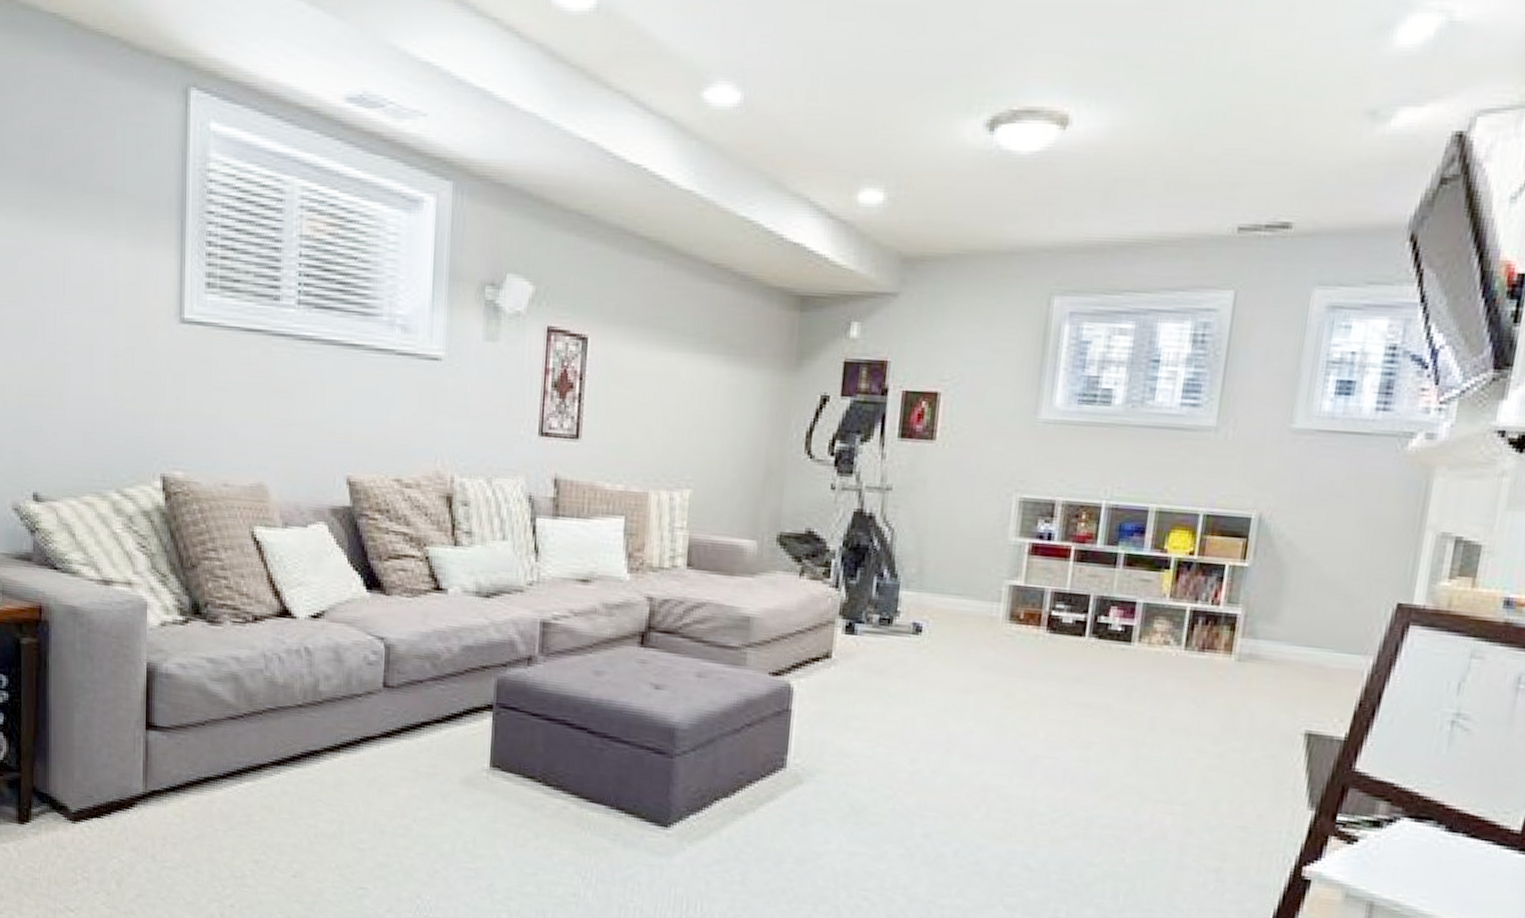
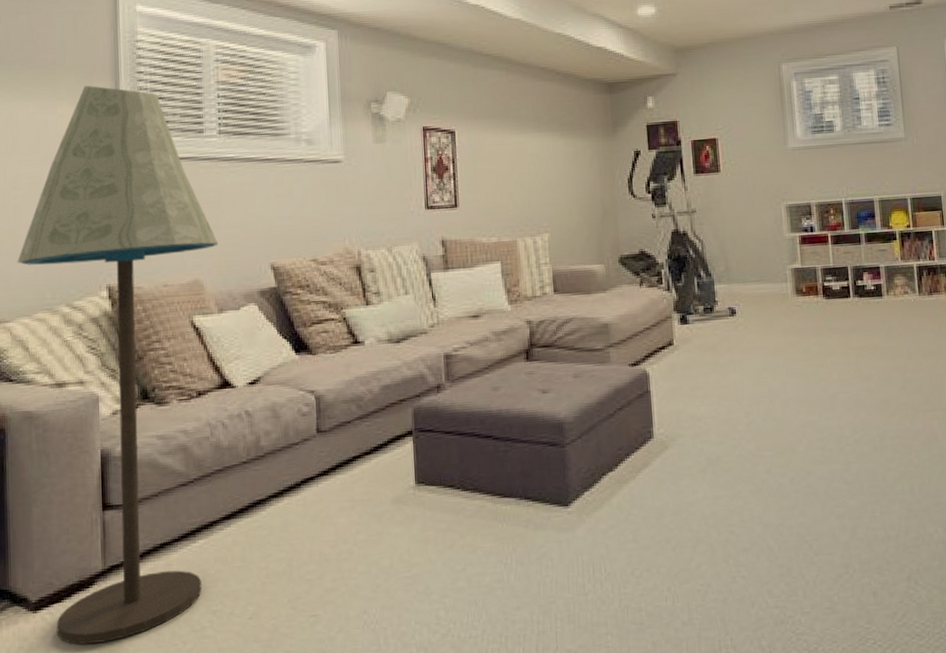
floor lamp: none [65,222,288,869] -> present [17,85,218,645]

